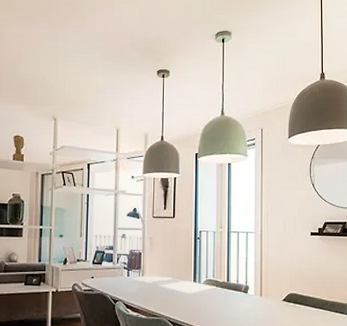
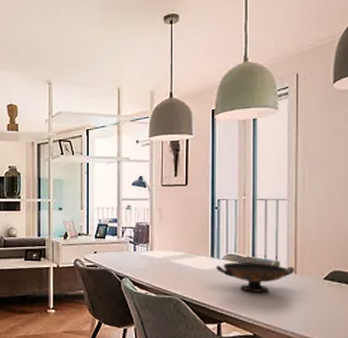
decorative bowl: none [198,286,260,313] -> present [216,262,295,293]

